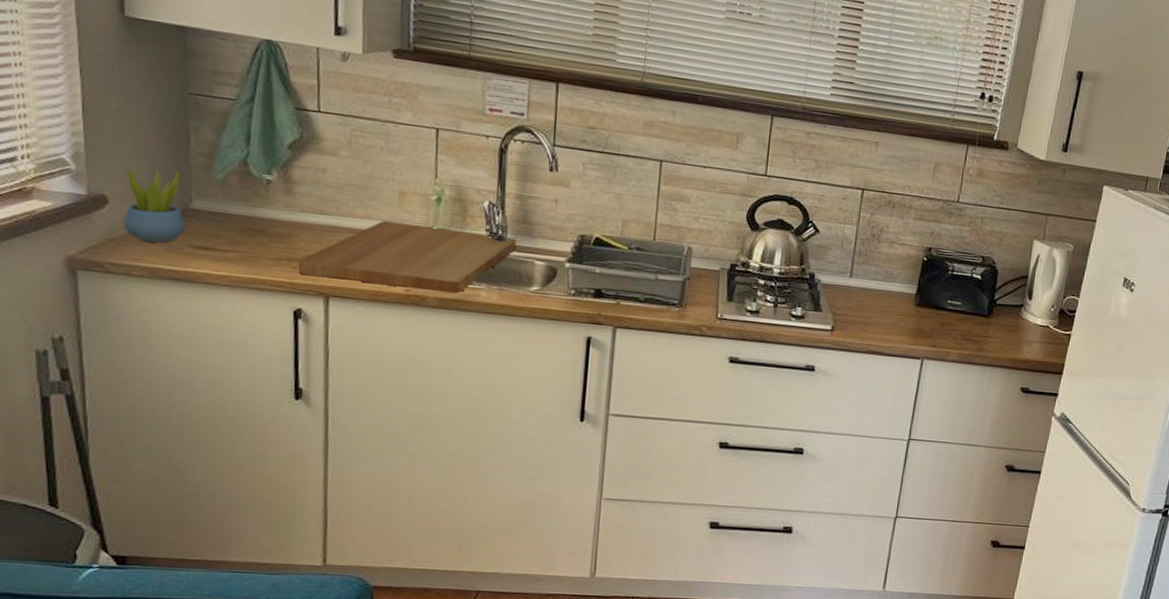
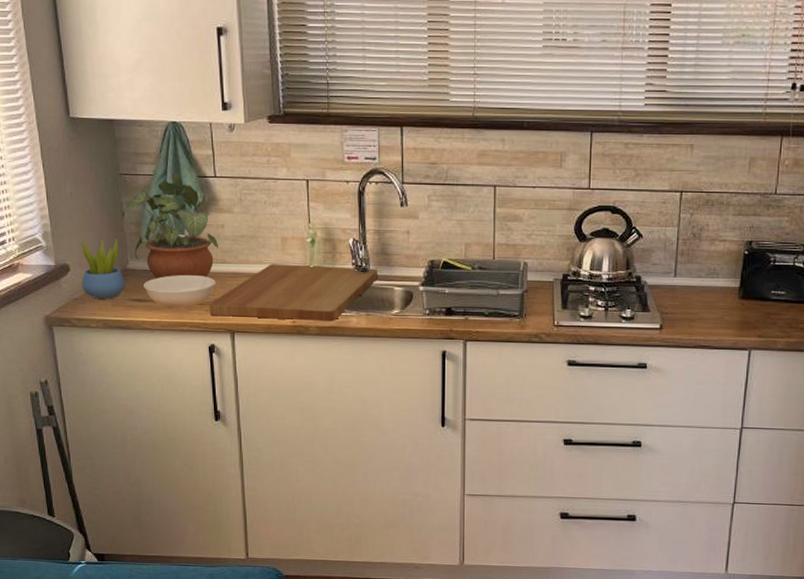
potted plant: none [188,100,317,228] -> present [122,172,219,278]
bowl: none [211,221,309,264] -> present [144,274,215,309]

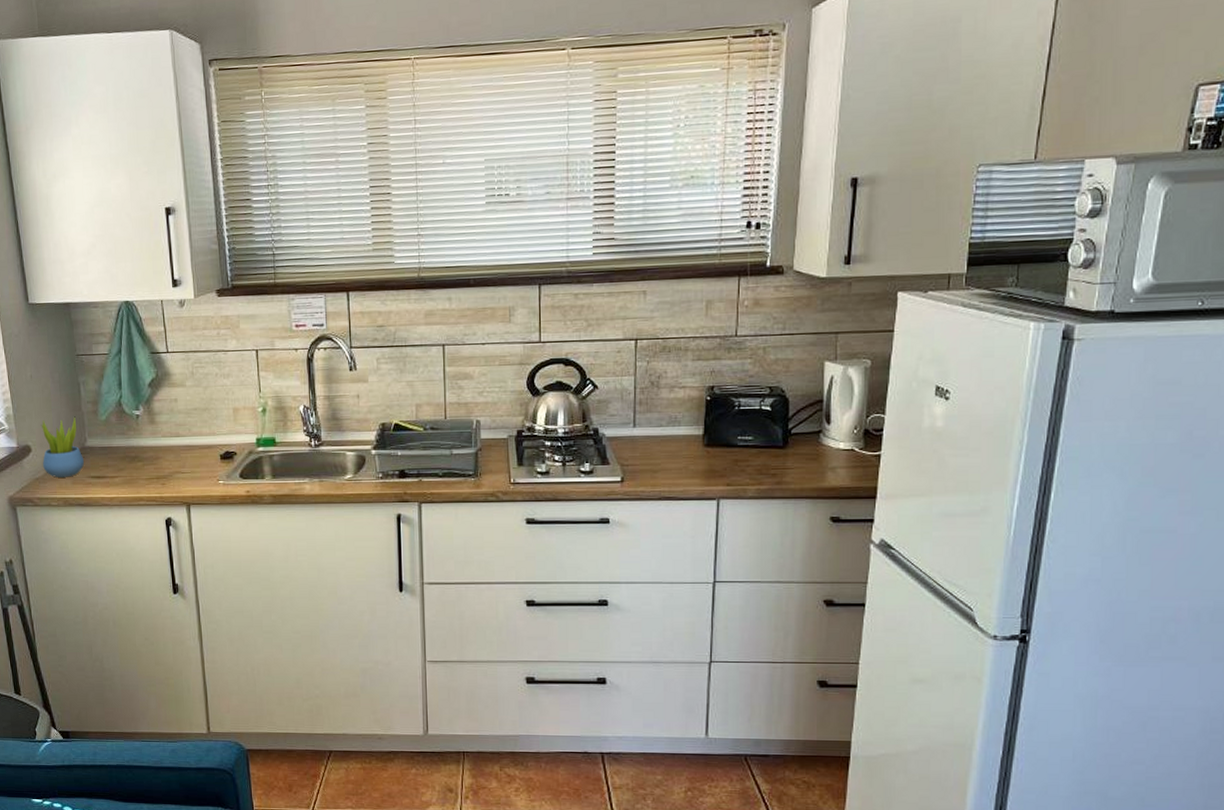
potted plant: present [122,172,219,278] -> none [79,350,173,455]
bowl: present [144,274,215,309] -> none [101,449,170,484]
cutting board: present [209,264,377,322] -> none [164,434,329,490]

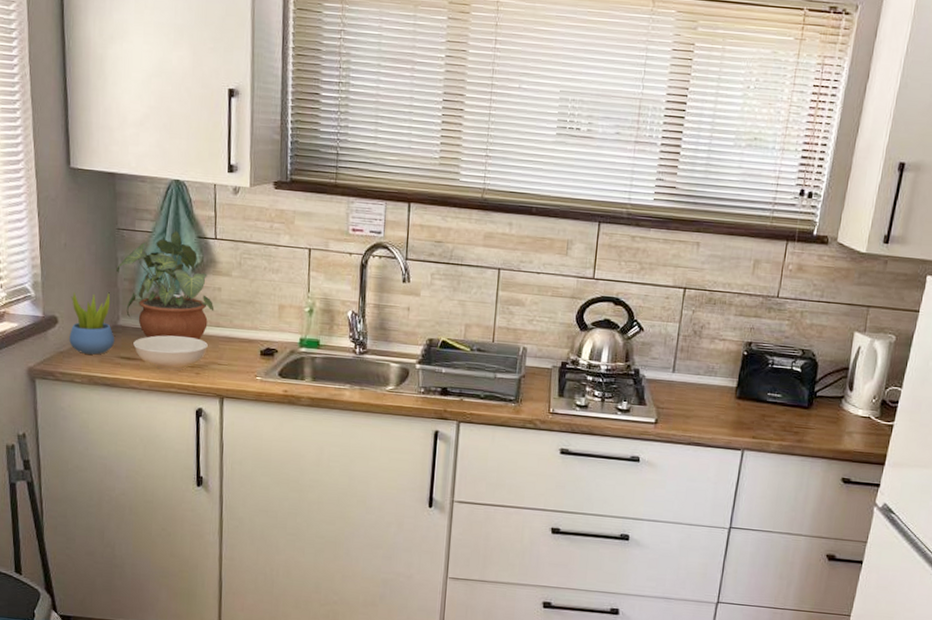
potted plant: none [79,350,173,455] -> present [117,231,215,339]
bowl: none [101,449,170,484] -> present [133,335,208,371]

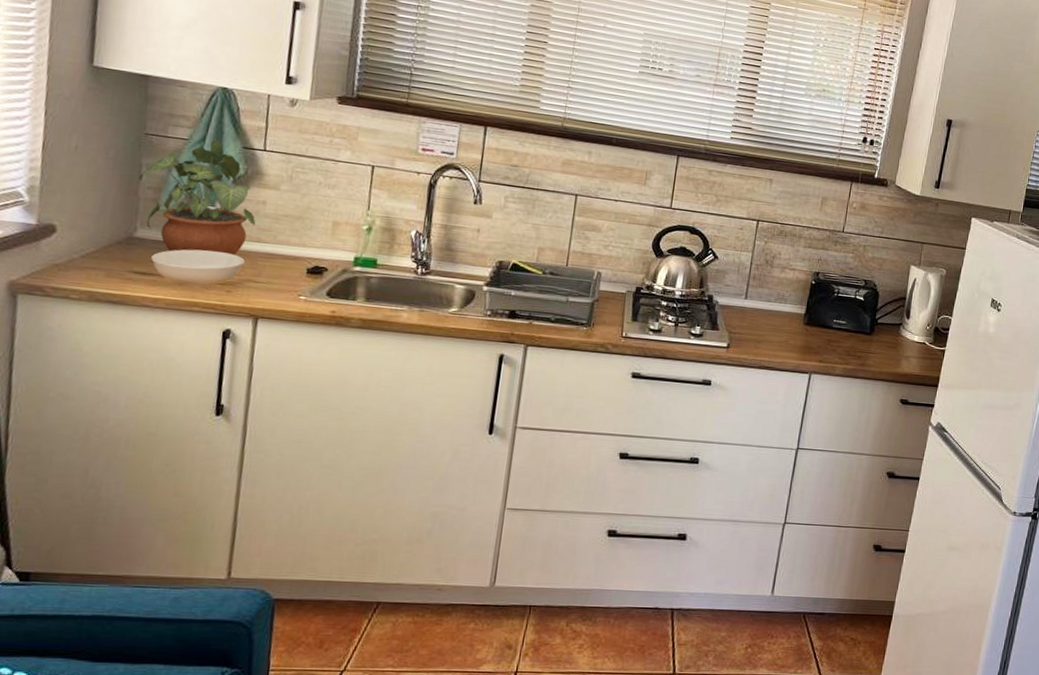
succulent plant: present [69,292,115,355] -> none [68,198,129,269]

